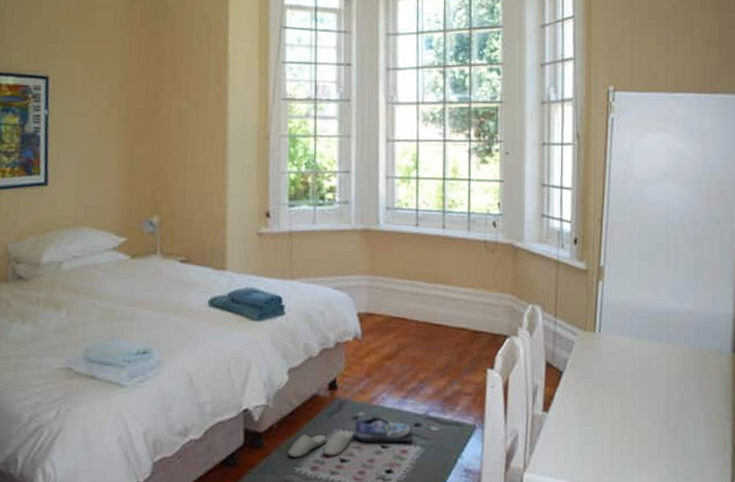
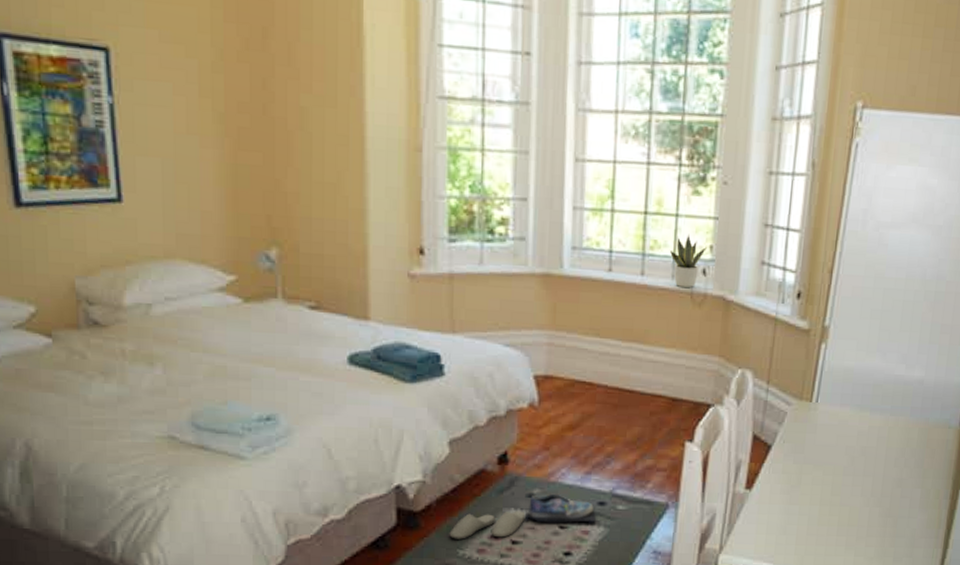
potted plant: none [466,194,495,238] -> present [670,233,707,289]

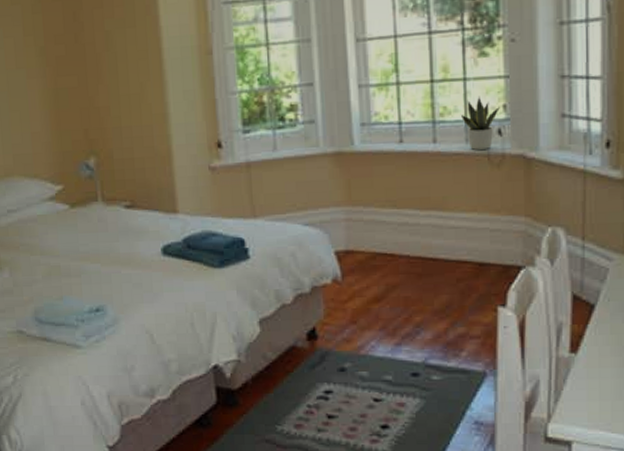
slippers: present [449,511,526,539] -> none [266,385,339,415]
shoe: present [525,493,596,524] -> none [339,366,411,397]

